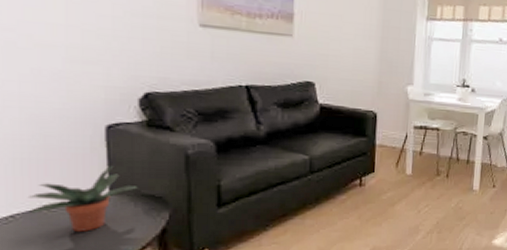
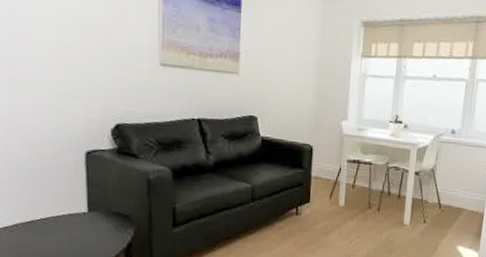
potted plant: present [27,165,138,232] -> none [27,185,109,242]

